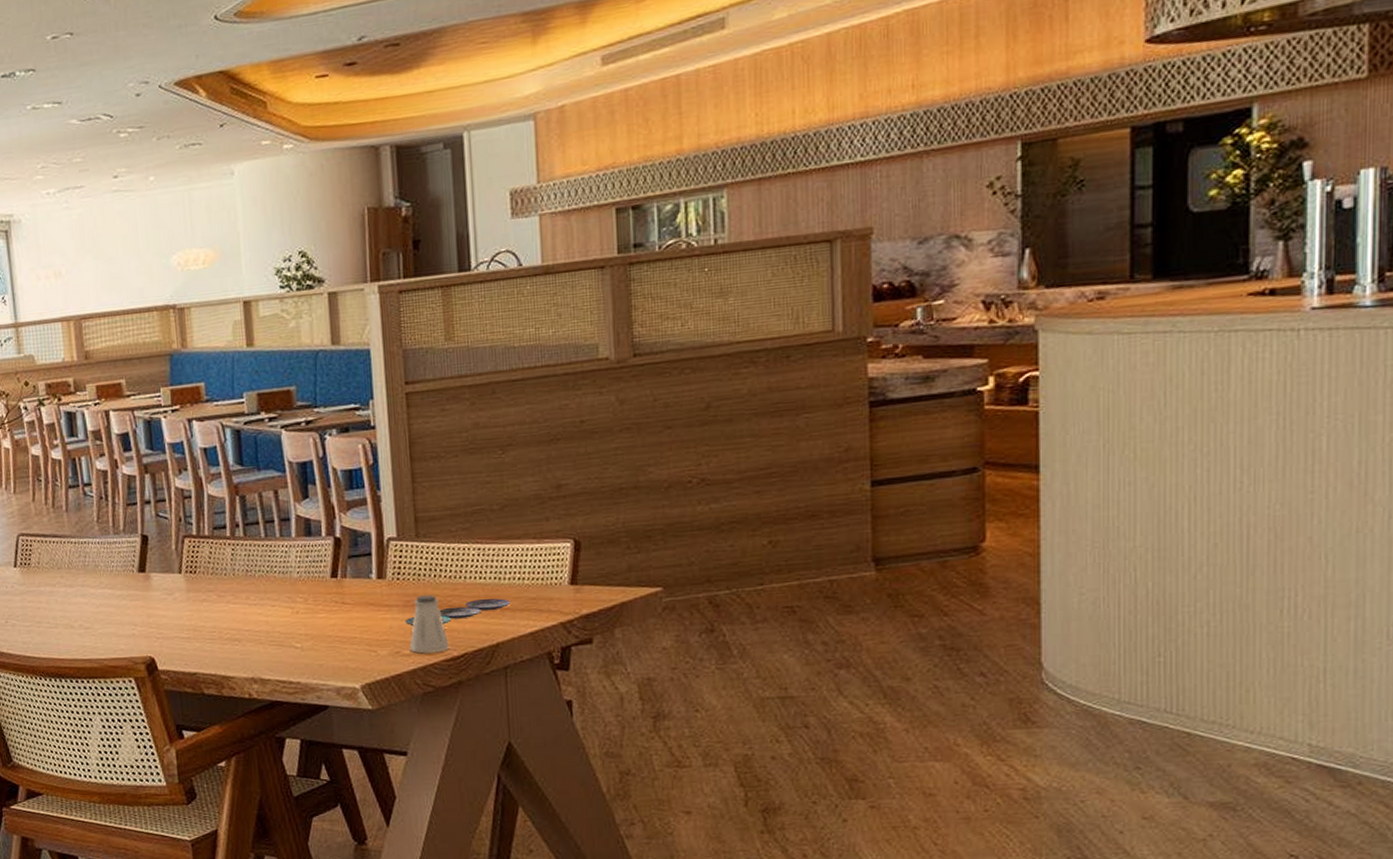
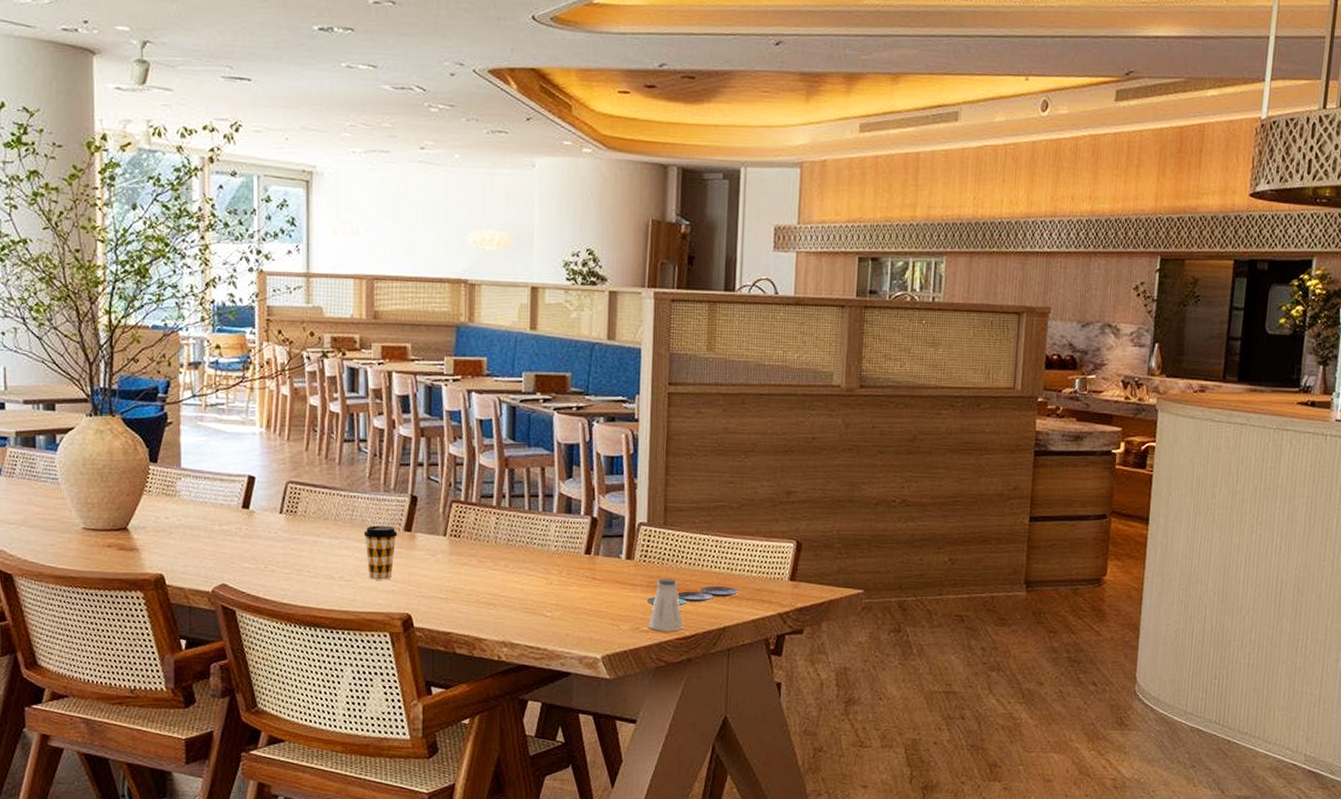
coffee cup: none [98,568,133,625] -> present [363,525,398,580]

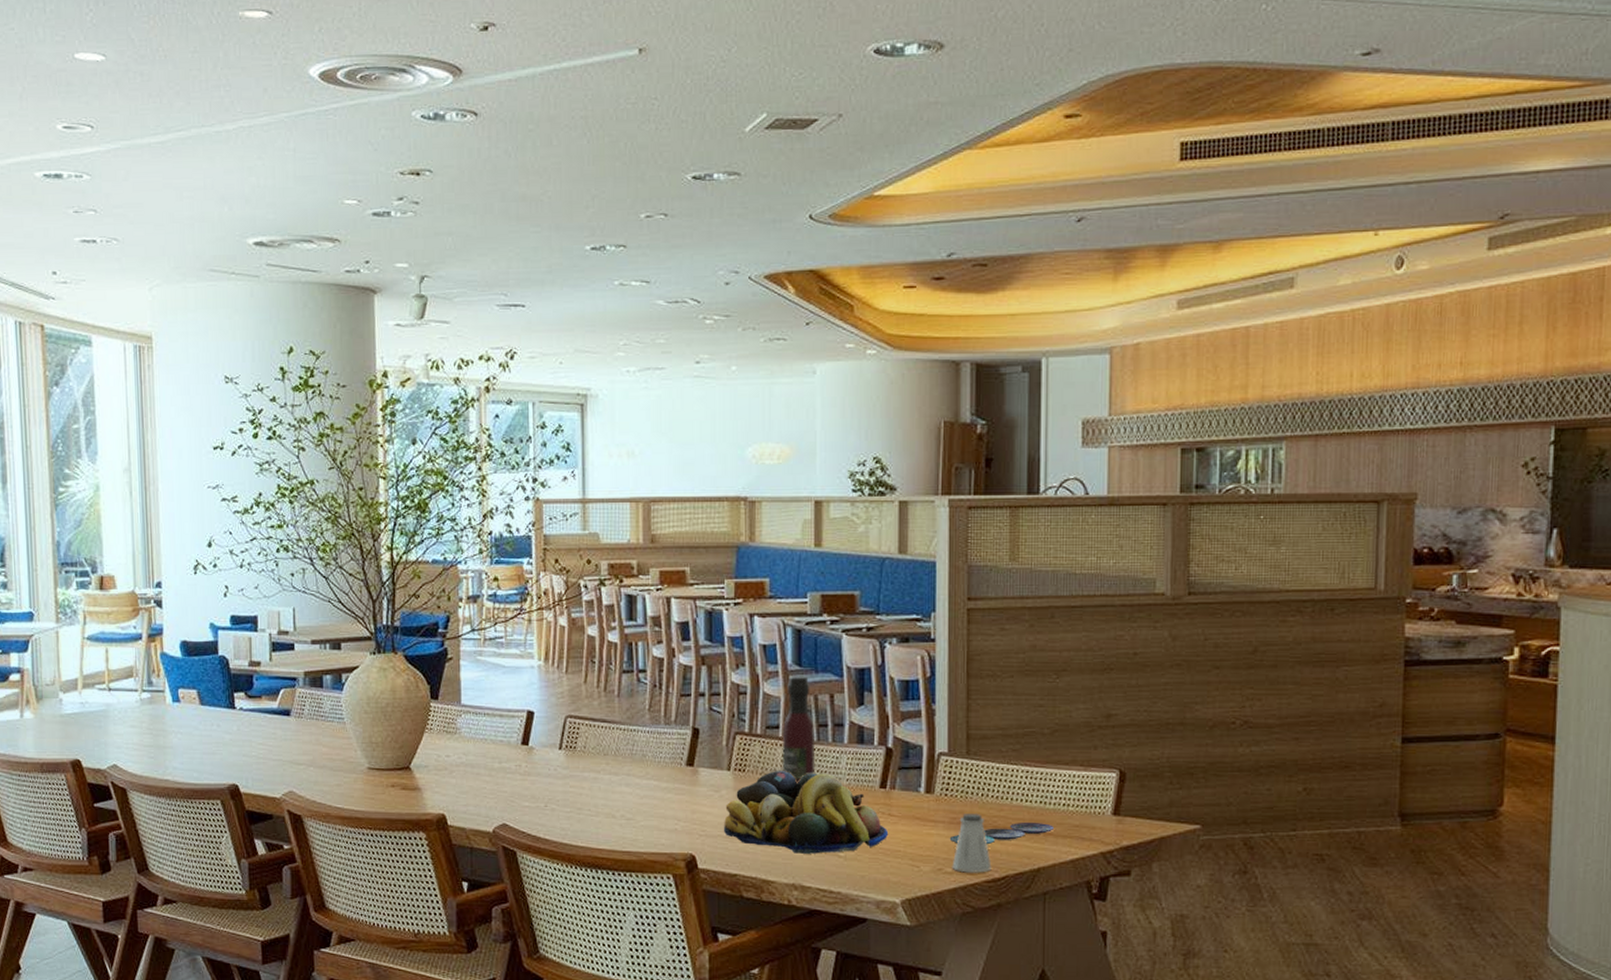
coffee cup: present [363,525,398,580] -> none [644,760,680,818]
fruit bowl: none [438,537,592,614] -> present [723,771,889,854]
wine bottle: none [495,449,527,550] -> present [782,676,816,785]

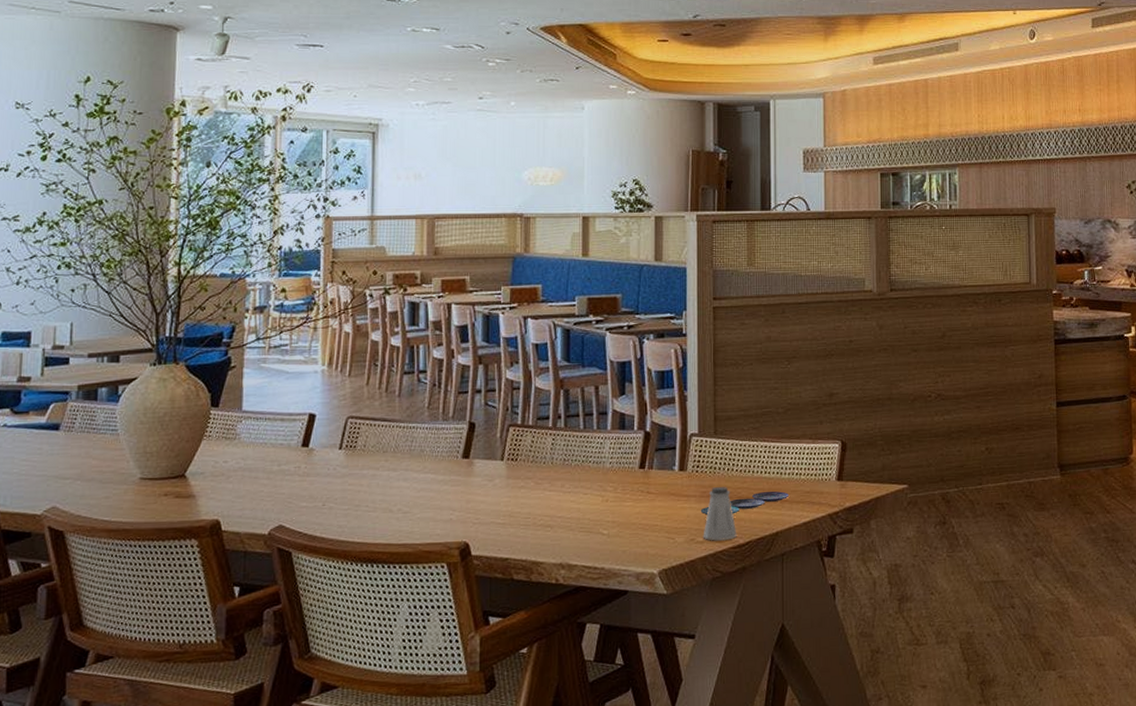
fruit bowl: present [723,771,889,854] -> none [496,458,647,534]
wine bottle: present [782,676,816,785] -> none [551,370,582,470]

